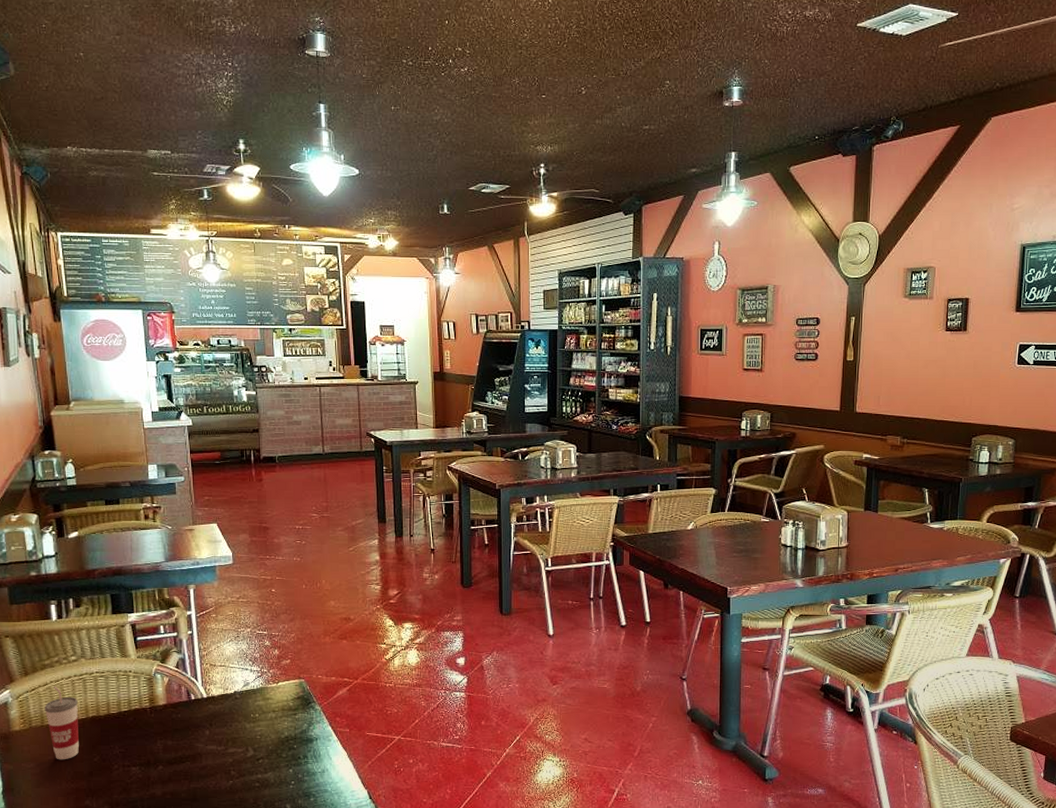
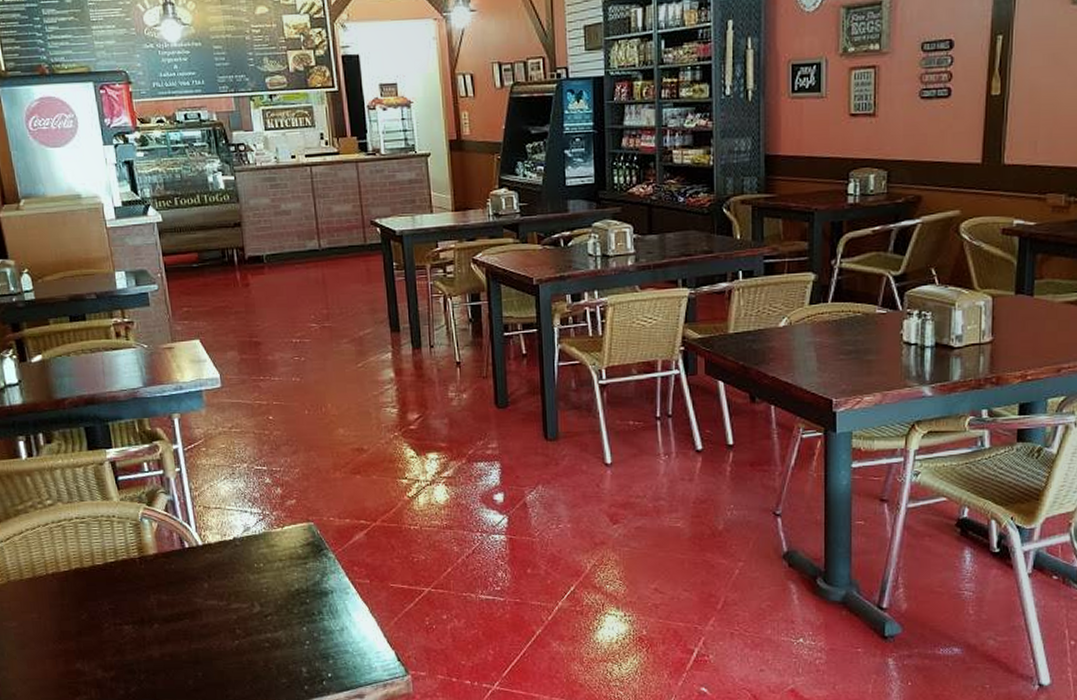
cup: present [44,686,79,760] -> none [22,535,64,618]

